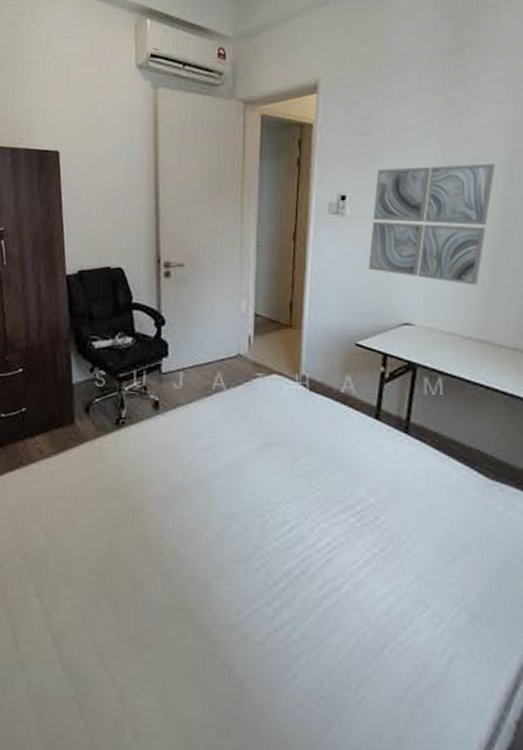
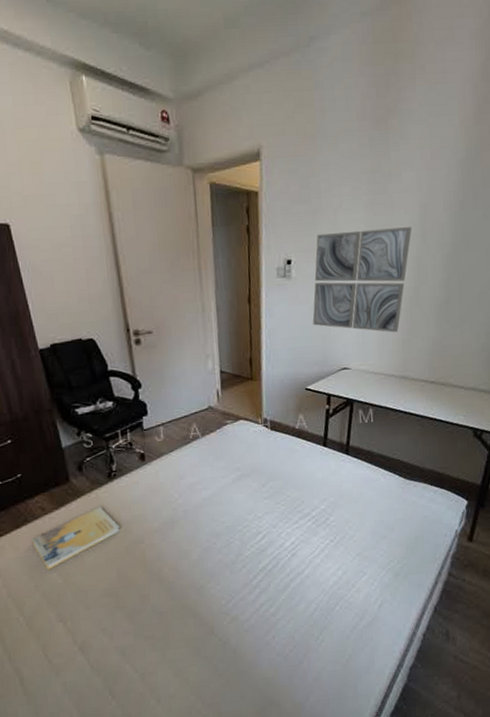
book: none [22,458,120,528] -> present [30,507,120,570]

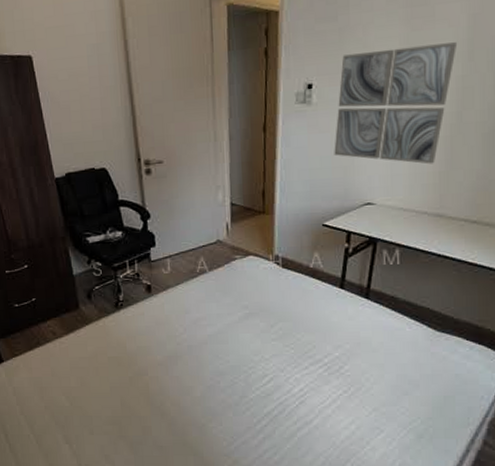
book: present [30,507,120,570] -> none [42,335,125,393]

